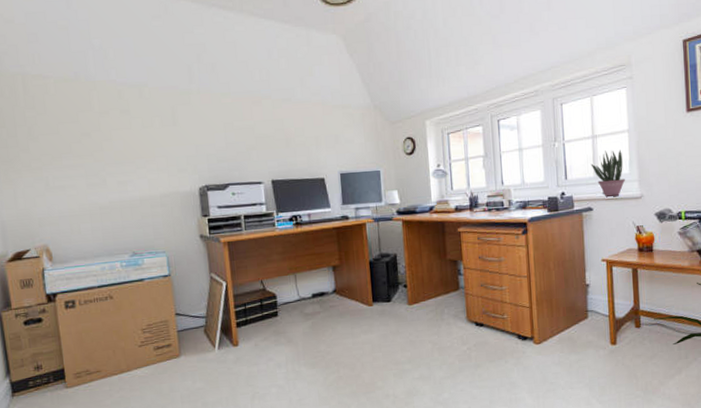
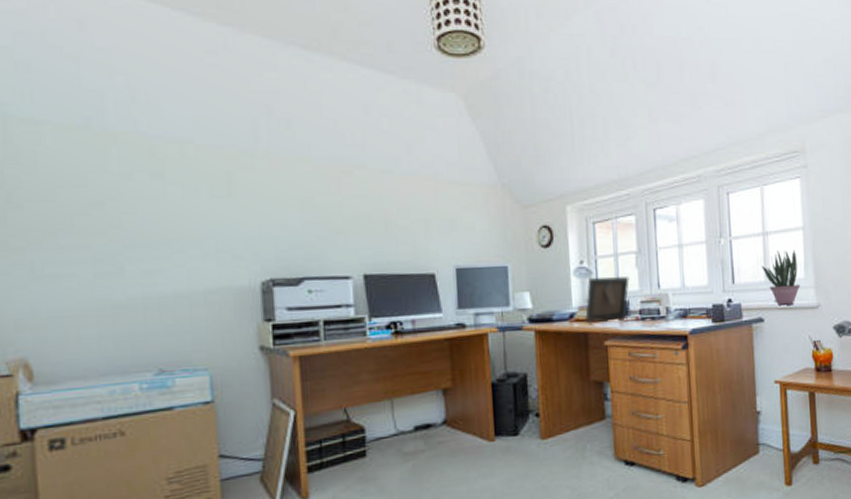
picture frame: none [442,175,478,214] -> present [585,275,630,323]

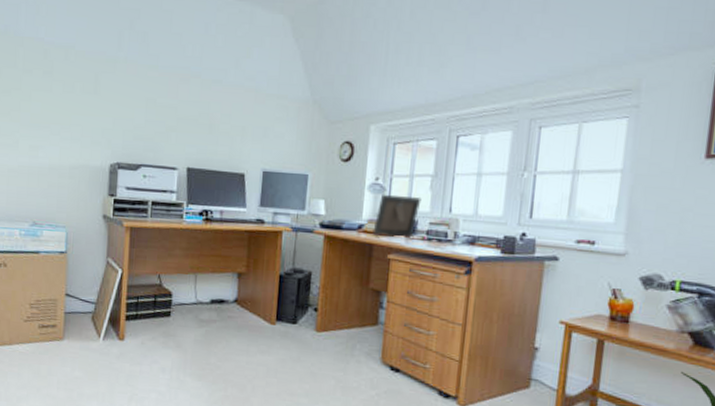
potted plant: present [761,249,801,307] -> none [565,191,609,249]

